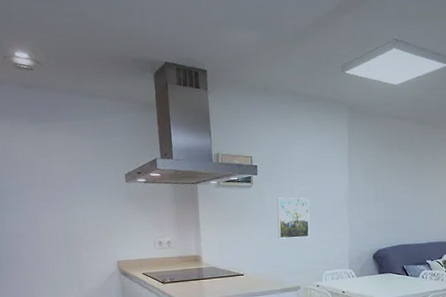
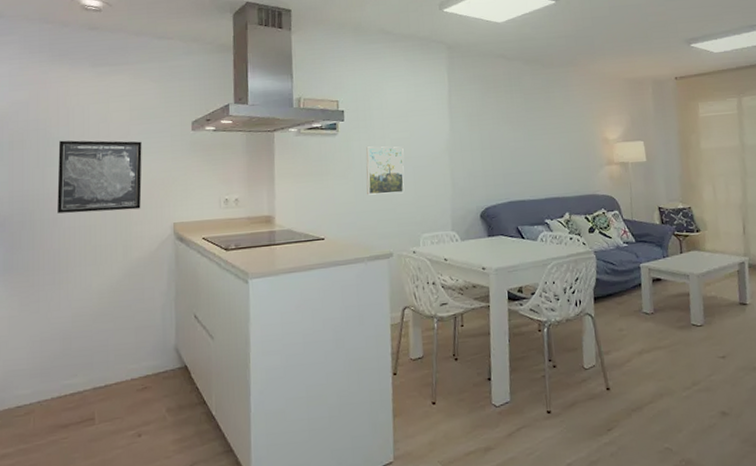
wall art: none [11,189,89,252] -> present [57,140,142,214]

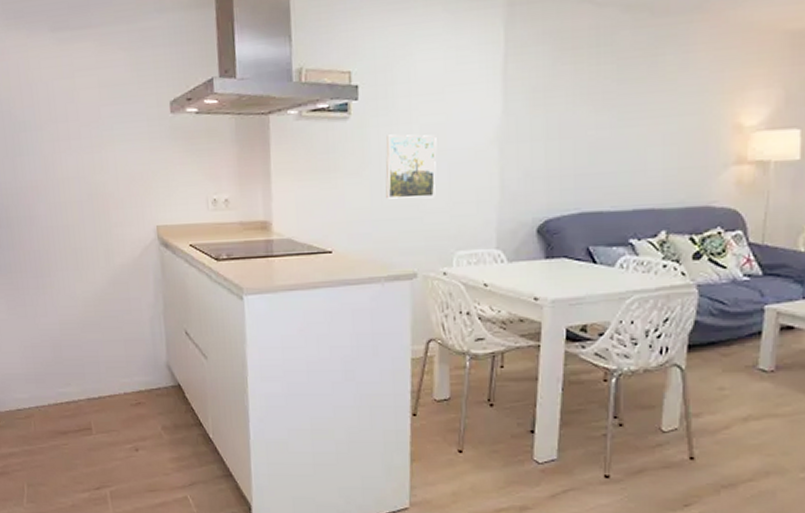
wall art: present [57,140,142,214] -> none [25,124,120,211]

